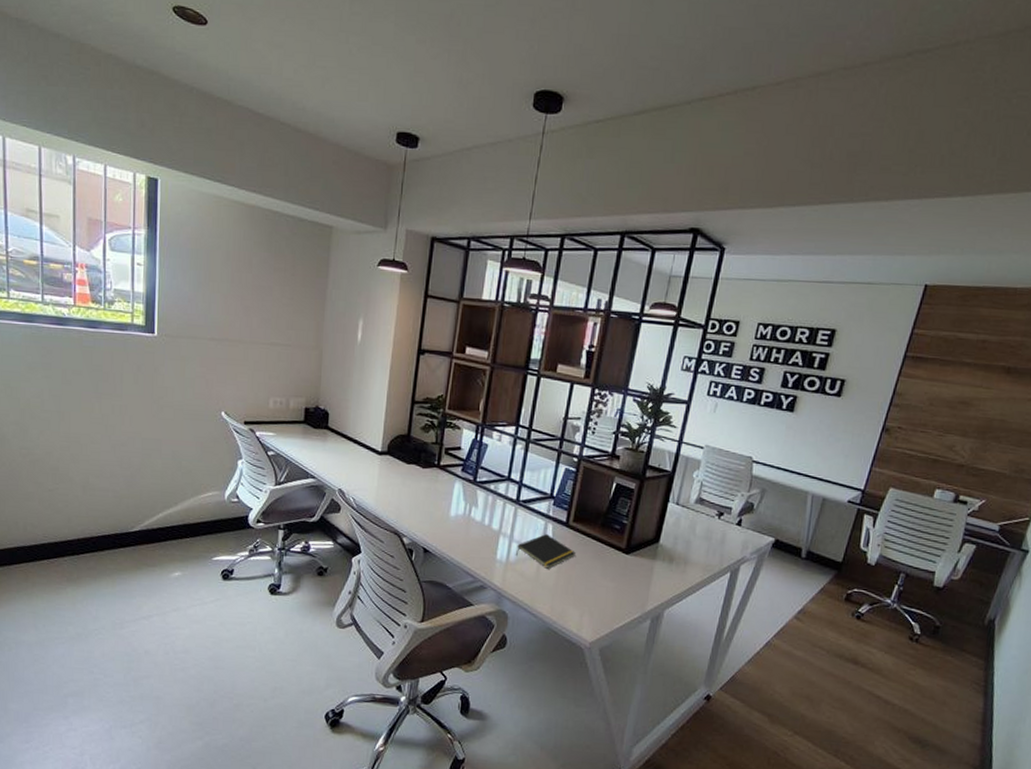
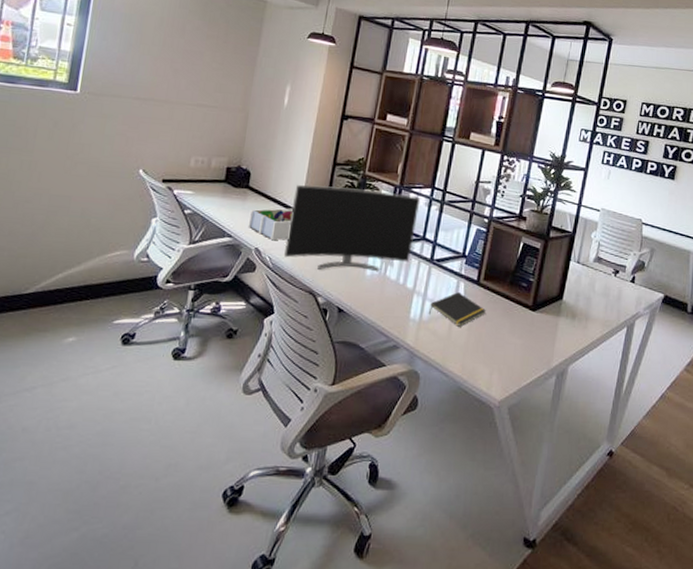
desk organizer: none [330,448,373,482] -> present [248,208,293,241]
monitor: none [368,424,505,513] -> present [284,184,421,272]

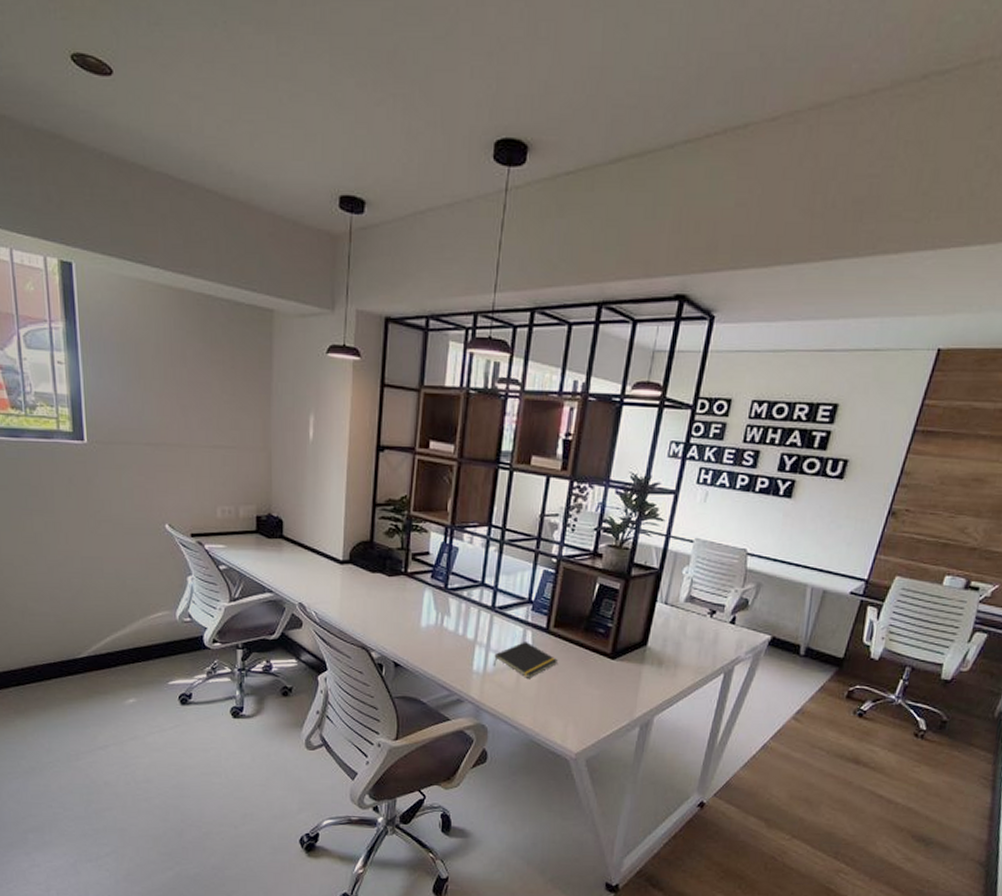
desk organizer: present [248,208,293,241] -> none [288,557,334,594]
monitor: present [284,184,421,272] -> none [331,530,476,623]

